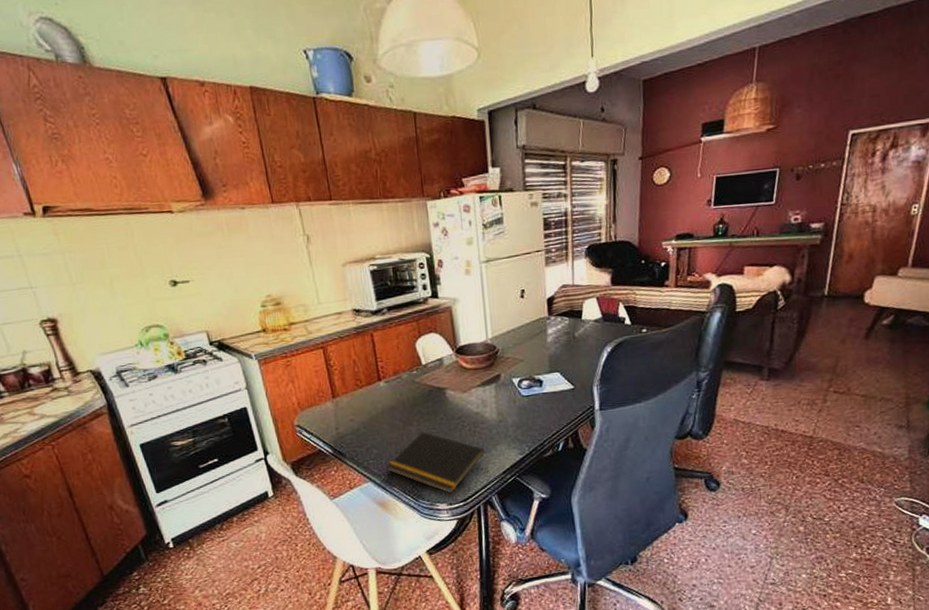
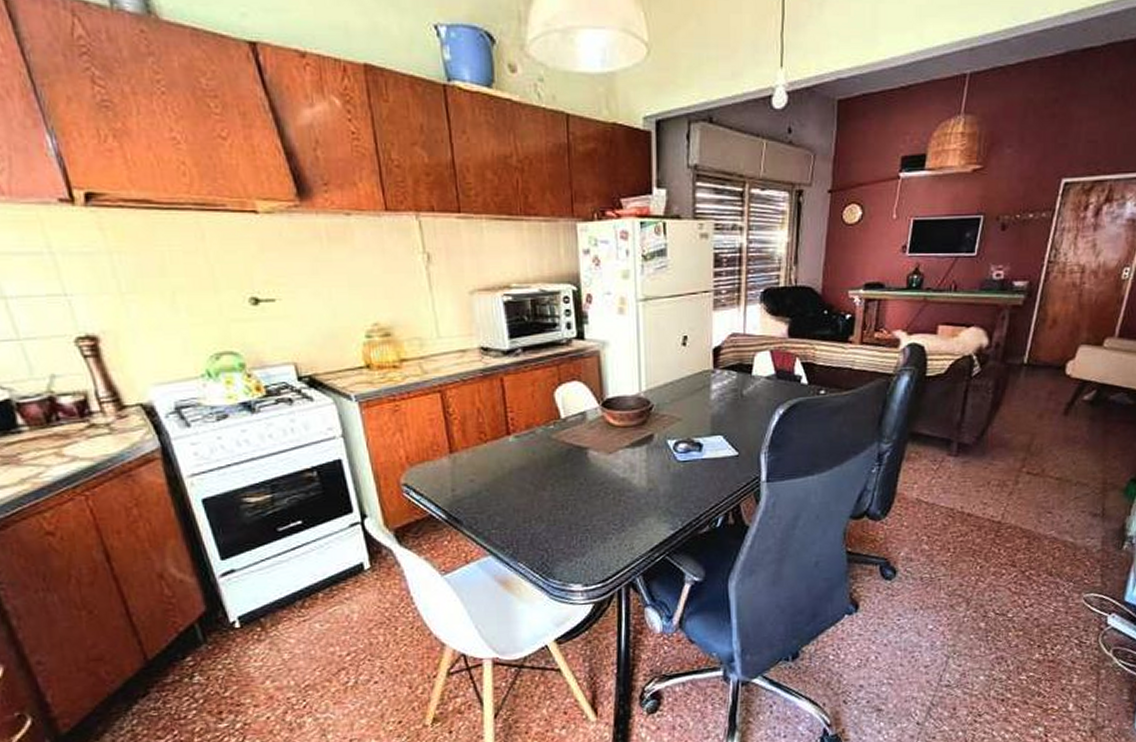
notepad: present [387,431,485,494] -> none [512,497,630,573]

